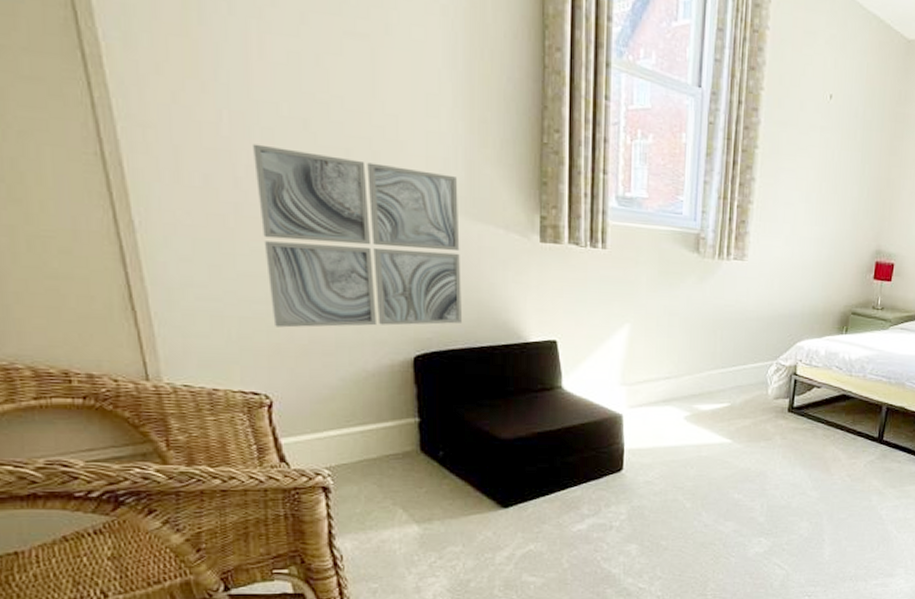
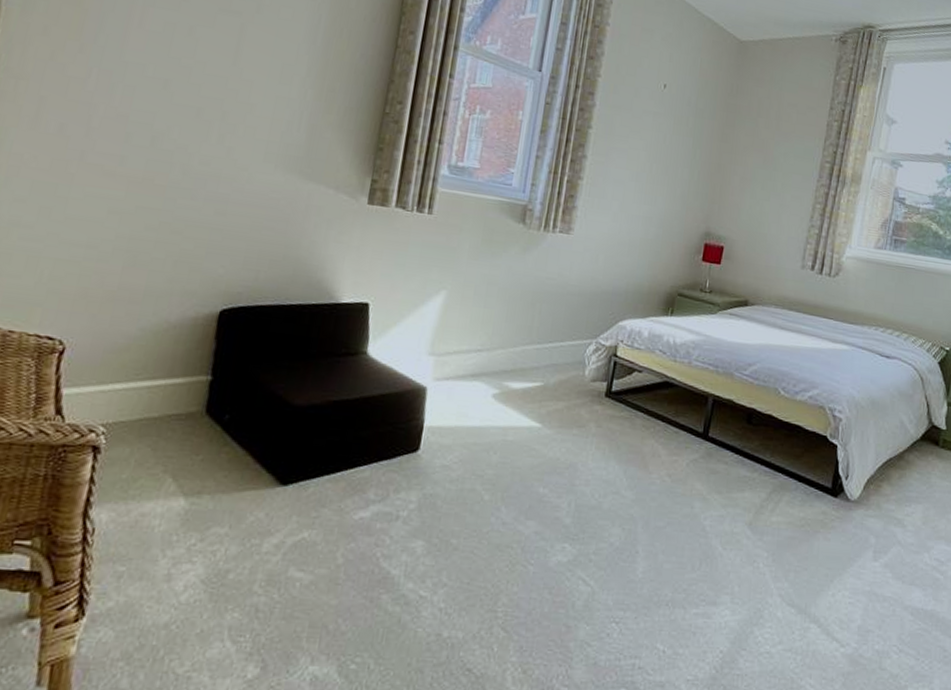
wall art: present [252,144,461,328] -> none [87,98,297,280]

